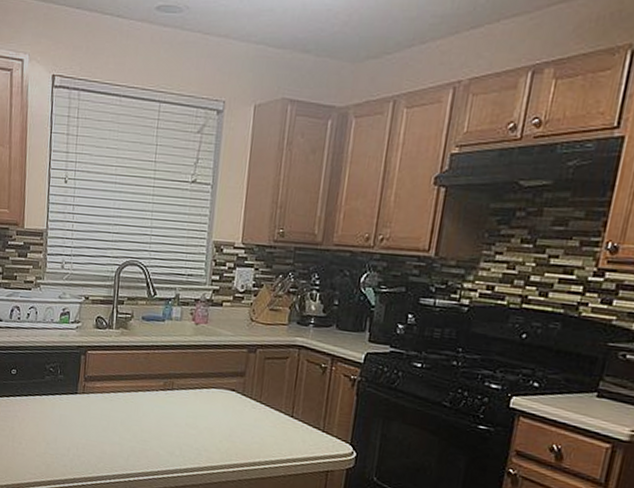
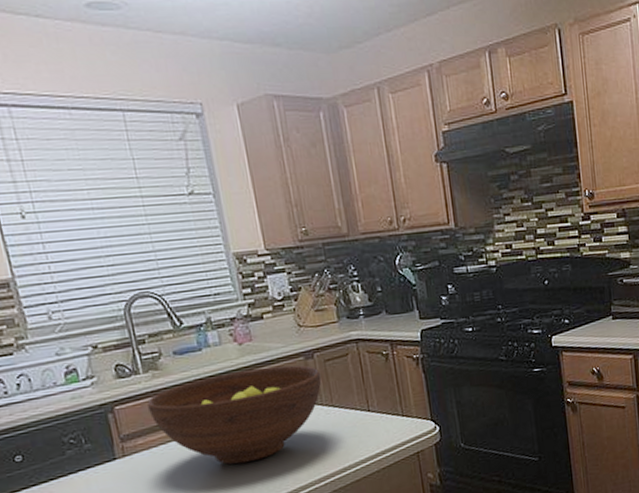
fruit bowl: none [111,346,258,431] -> present [147,365,322,465]

